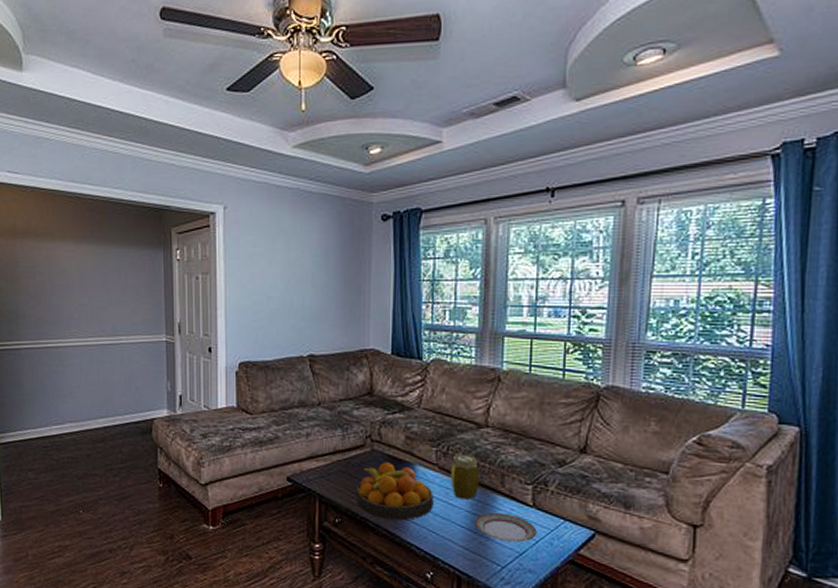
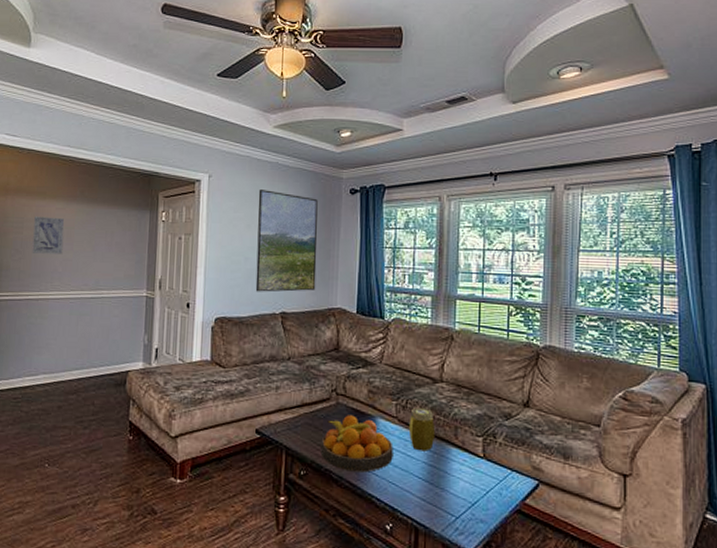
wall art: none [45,260,77,299] -> present [32,216,65,254]
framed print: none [279,220,346,334] -> present [255,190,318,292]
plate: present [474,512,537,543] -> none [430,463,487,493]

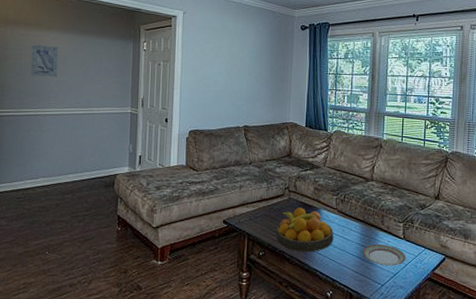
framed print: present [255,190,318,292] -> none [223,25,275,110]
jar: present [408,407,436,451] -> none [346,201,367,235]
plate: none [430,463,487,493] -> present [362,244,406,266]

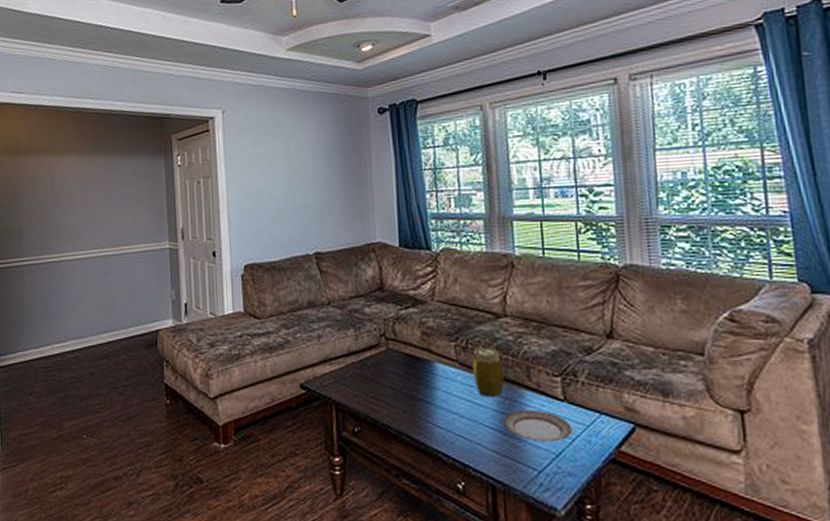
wall art: present [30,44,59,77] -> none [48,173,80,214]
fruit bowl: present [276,207,334,252] -> none [373,361,458,425]
jar: none [346,201,367,235] -> present [472,347,505,397]

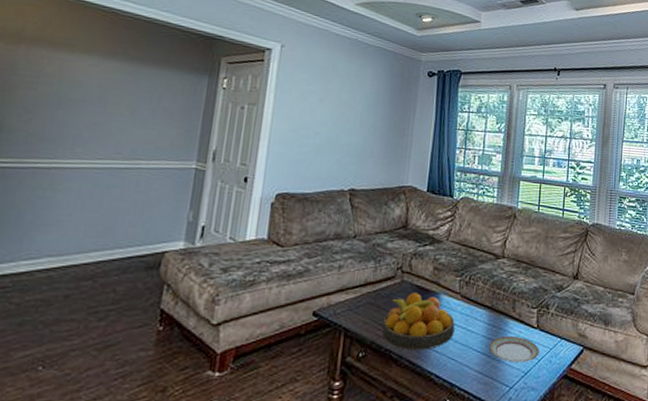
fruit bowl: none [373,361,458,425] -> present [381,293,455,350]
jar: present [472,347,505,397] -> none [470,283,496,325]

